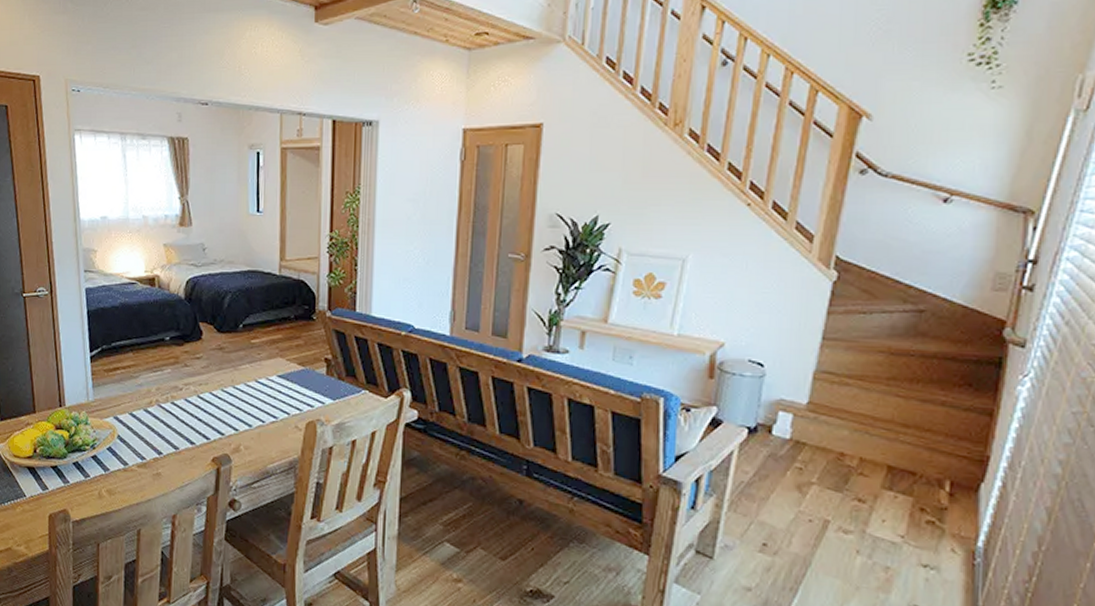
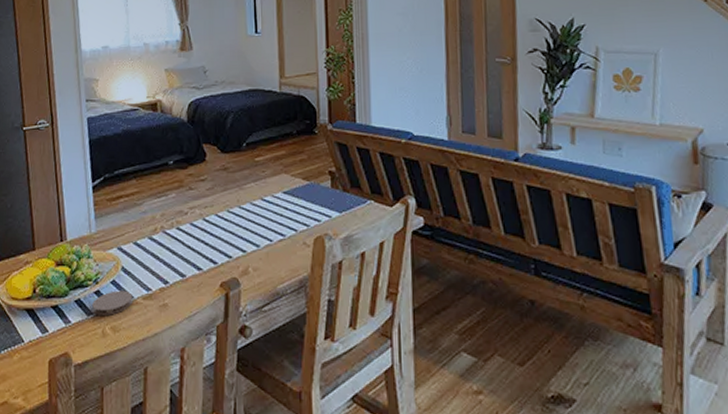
coaster: none [89,456,128,479] -> present [92,290,132,315]

